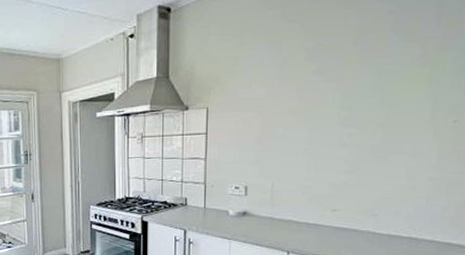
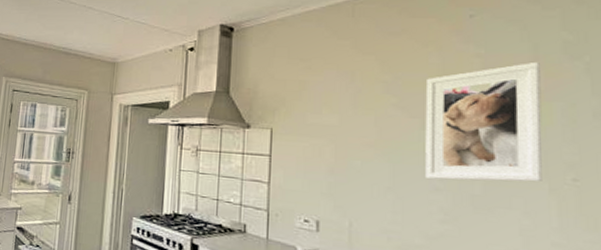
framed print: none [336,12,443,137] -> present [425,61,543,182]

